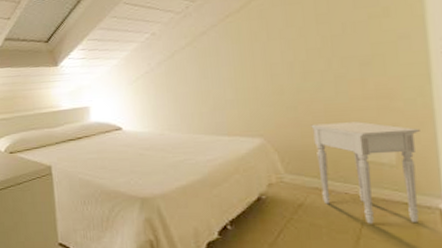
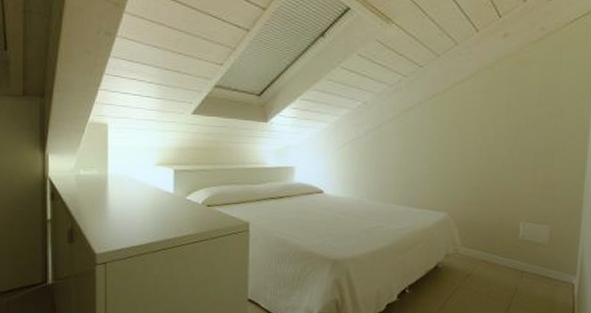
nightstand: present [311,121,420,224] -> none [487,204,570,295]

